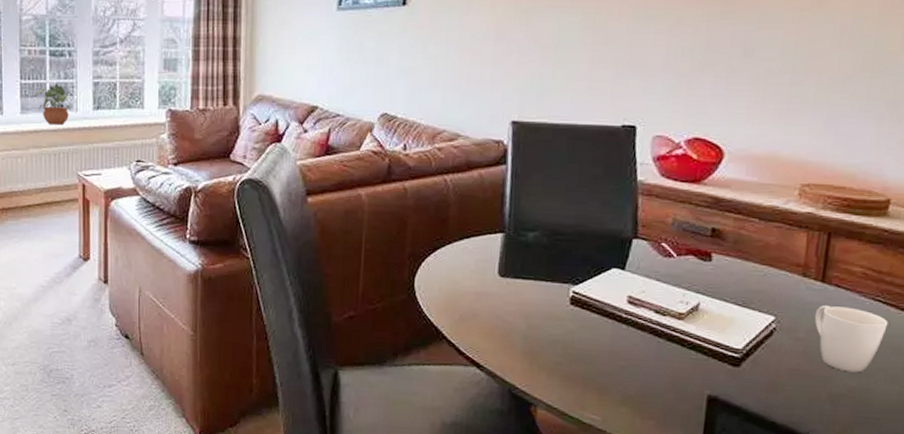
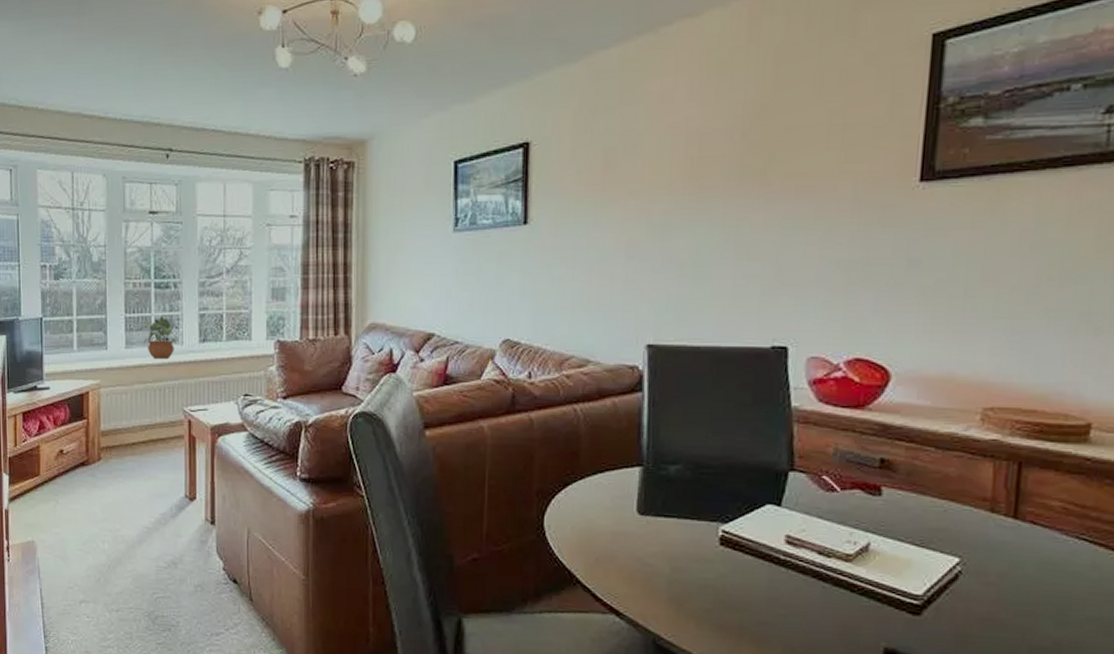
mug: present [814,304,888,373] -> none [1007,544,1097,623]

